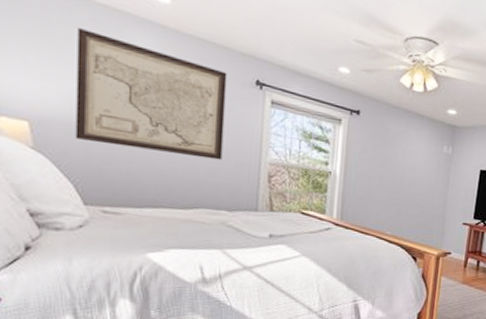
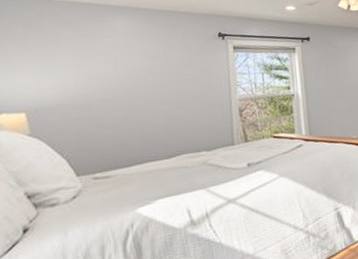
wall art: present [75,27,227,161] -> none [66,25,197,118]

